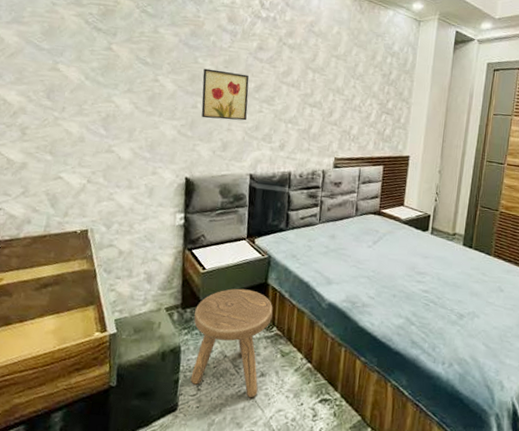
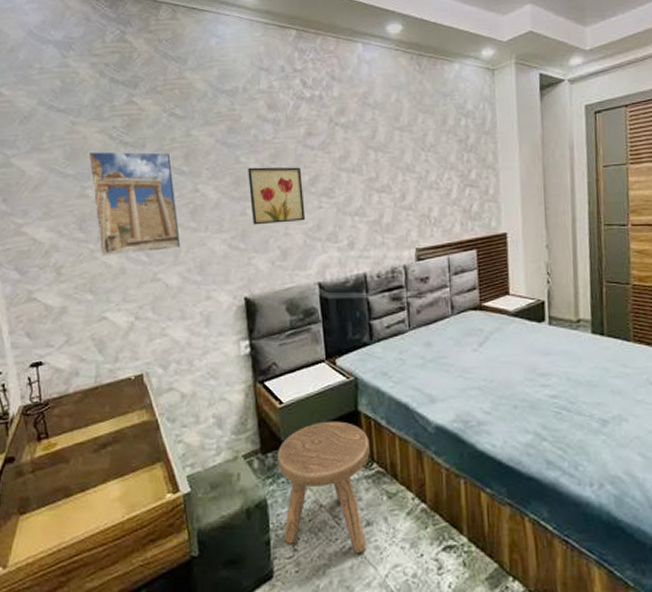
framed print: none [63,31,138,128] -> present [87,151,181,258]

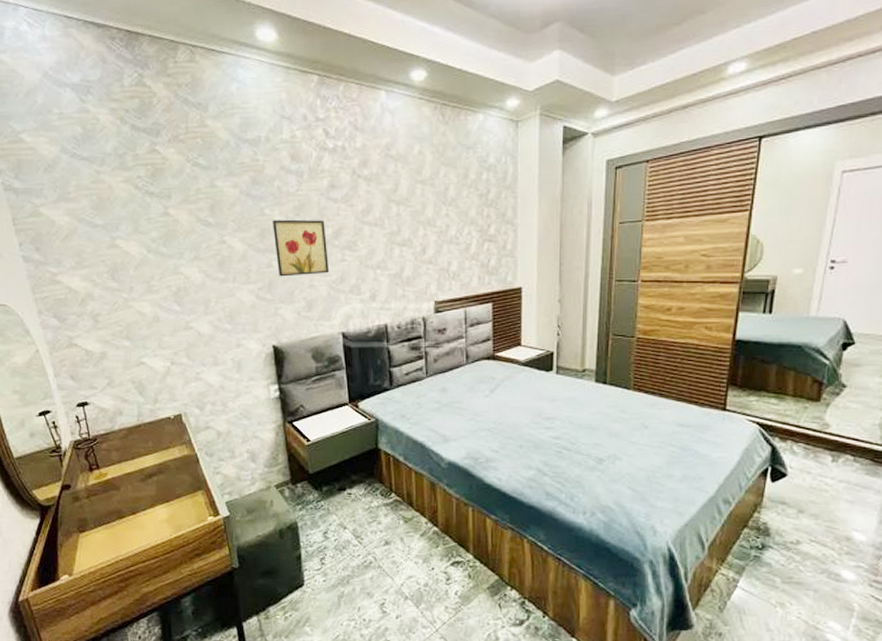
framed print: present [87,151,181,258] -> none [114,201,211,306]
stool: present [278,421,370,553] -> none [306,457,388,566]

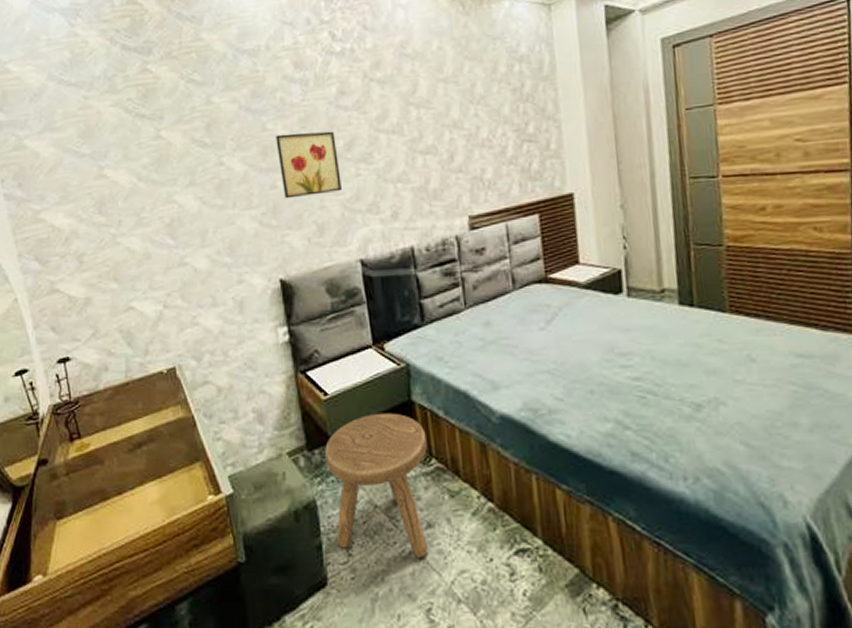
stool: none [306,457,388,566] -> present [325,413,428,557]

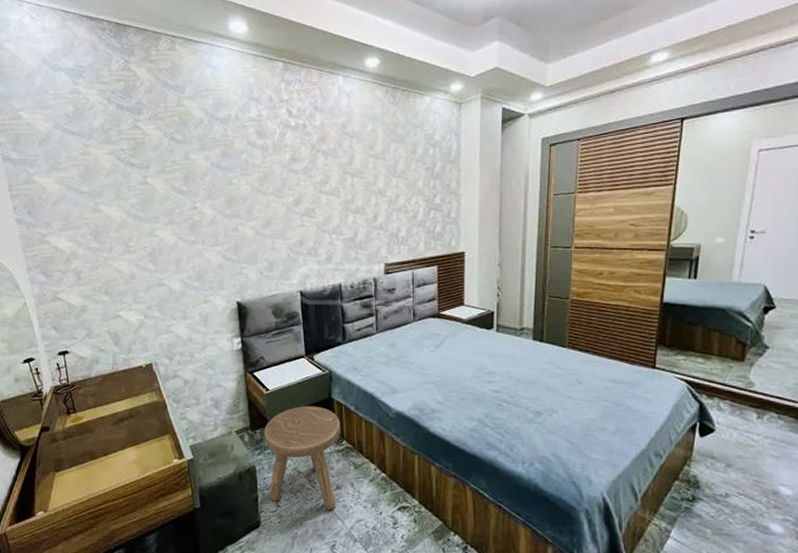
wall art: present [276,131,342,199] -> none [239,188,289,240]

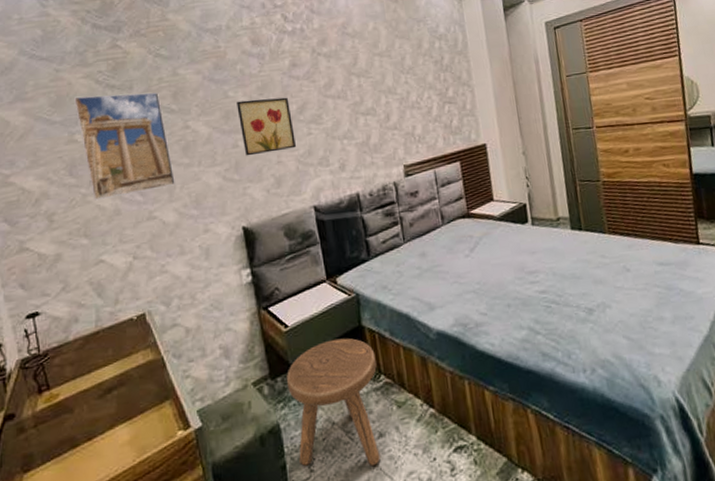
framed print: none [99,171,182,265] -> present [73,92,175,201]
wall art: none [239,188,289,240] -> present [236,97,296,156]

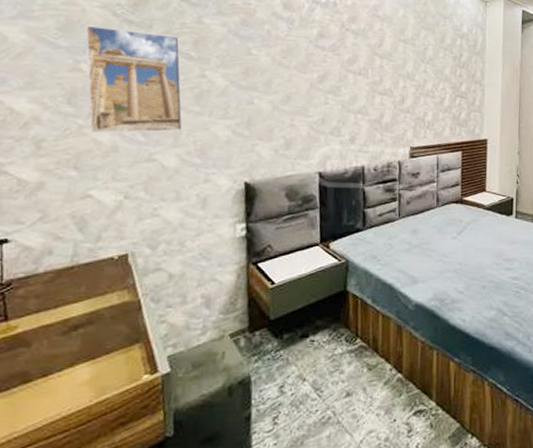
wall art: present [236,97,296,156] -> none [258,60,312,115]
stool: present [287,338,381,466] -> none [264,300,355,422]

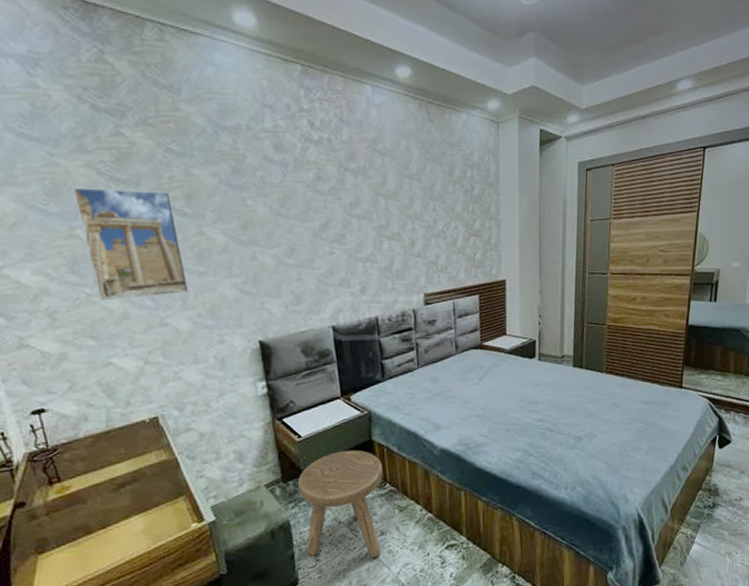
stool: none [264,300,355,422] -> present [298,450,383,557]

